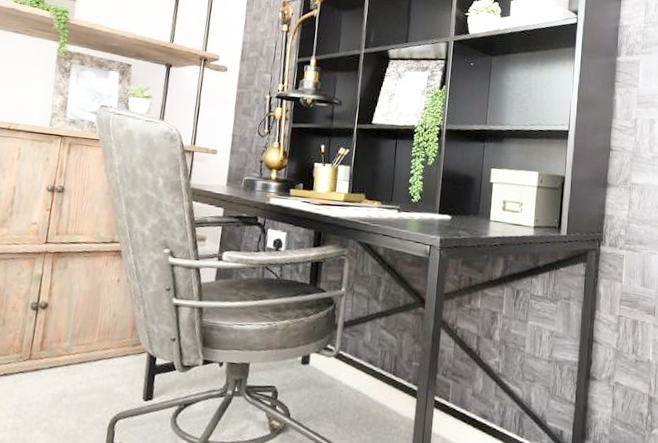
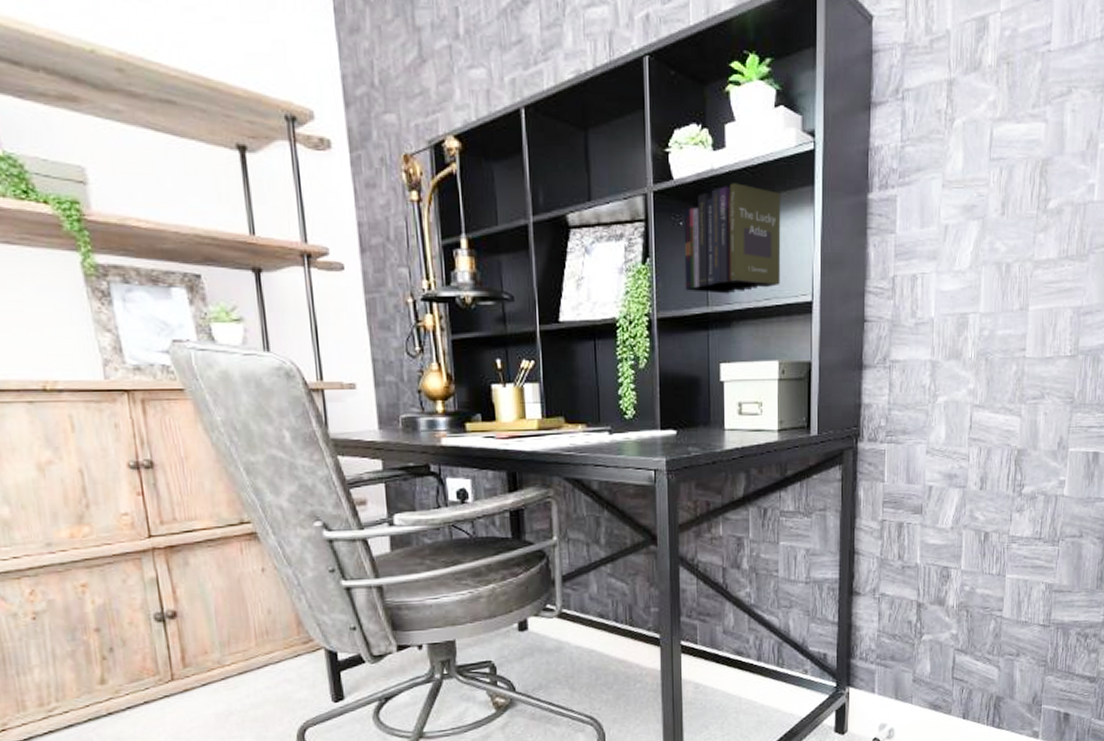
books: none [470,40,549,118] -> present [683,183,781,294]

